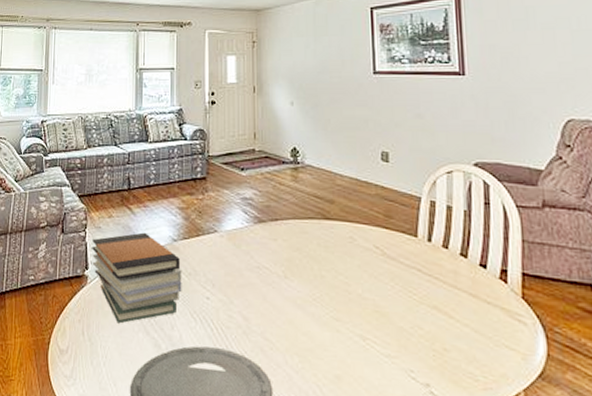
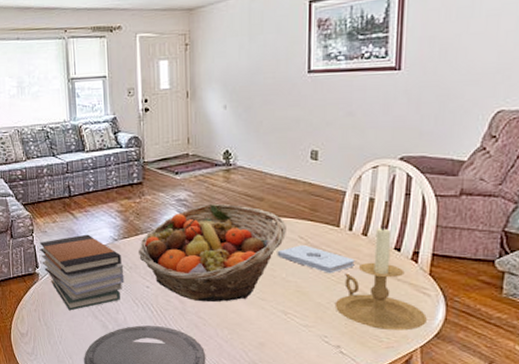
fruit basket: none [198,203,360,321] -> present [138,203,286,302]
notepad: none [351,256,438,292] -> present [277,245,355,274]
candle holder: none [419,237,527,368] -> present [334,225,427,331]

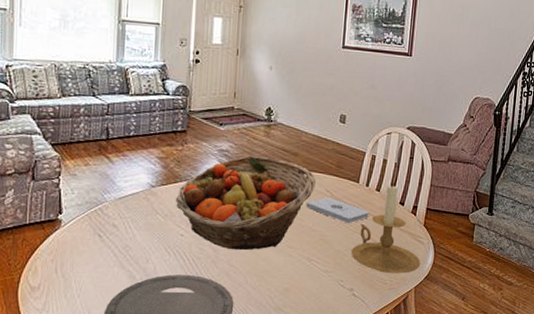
book stack: present [40,234,125,311] -> none [66,179,159,261]

